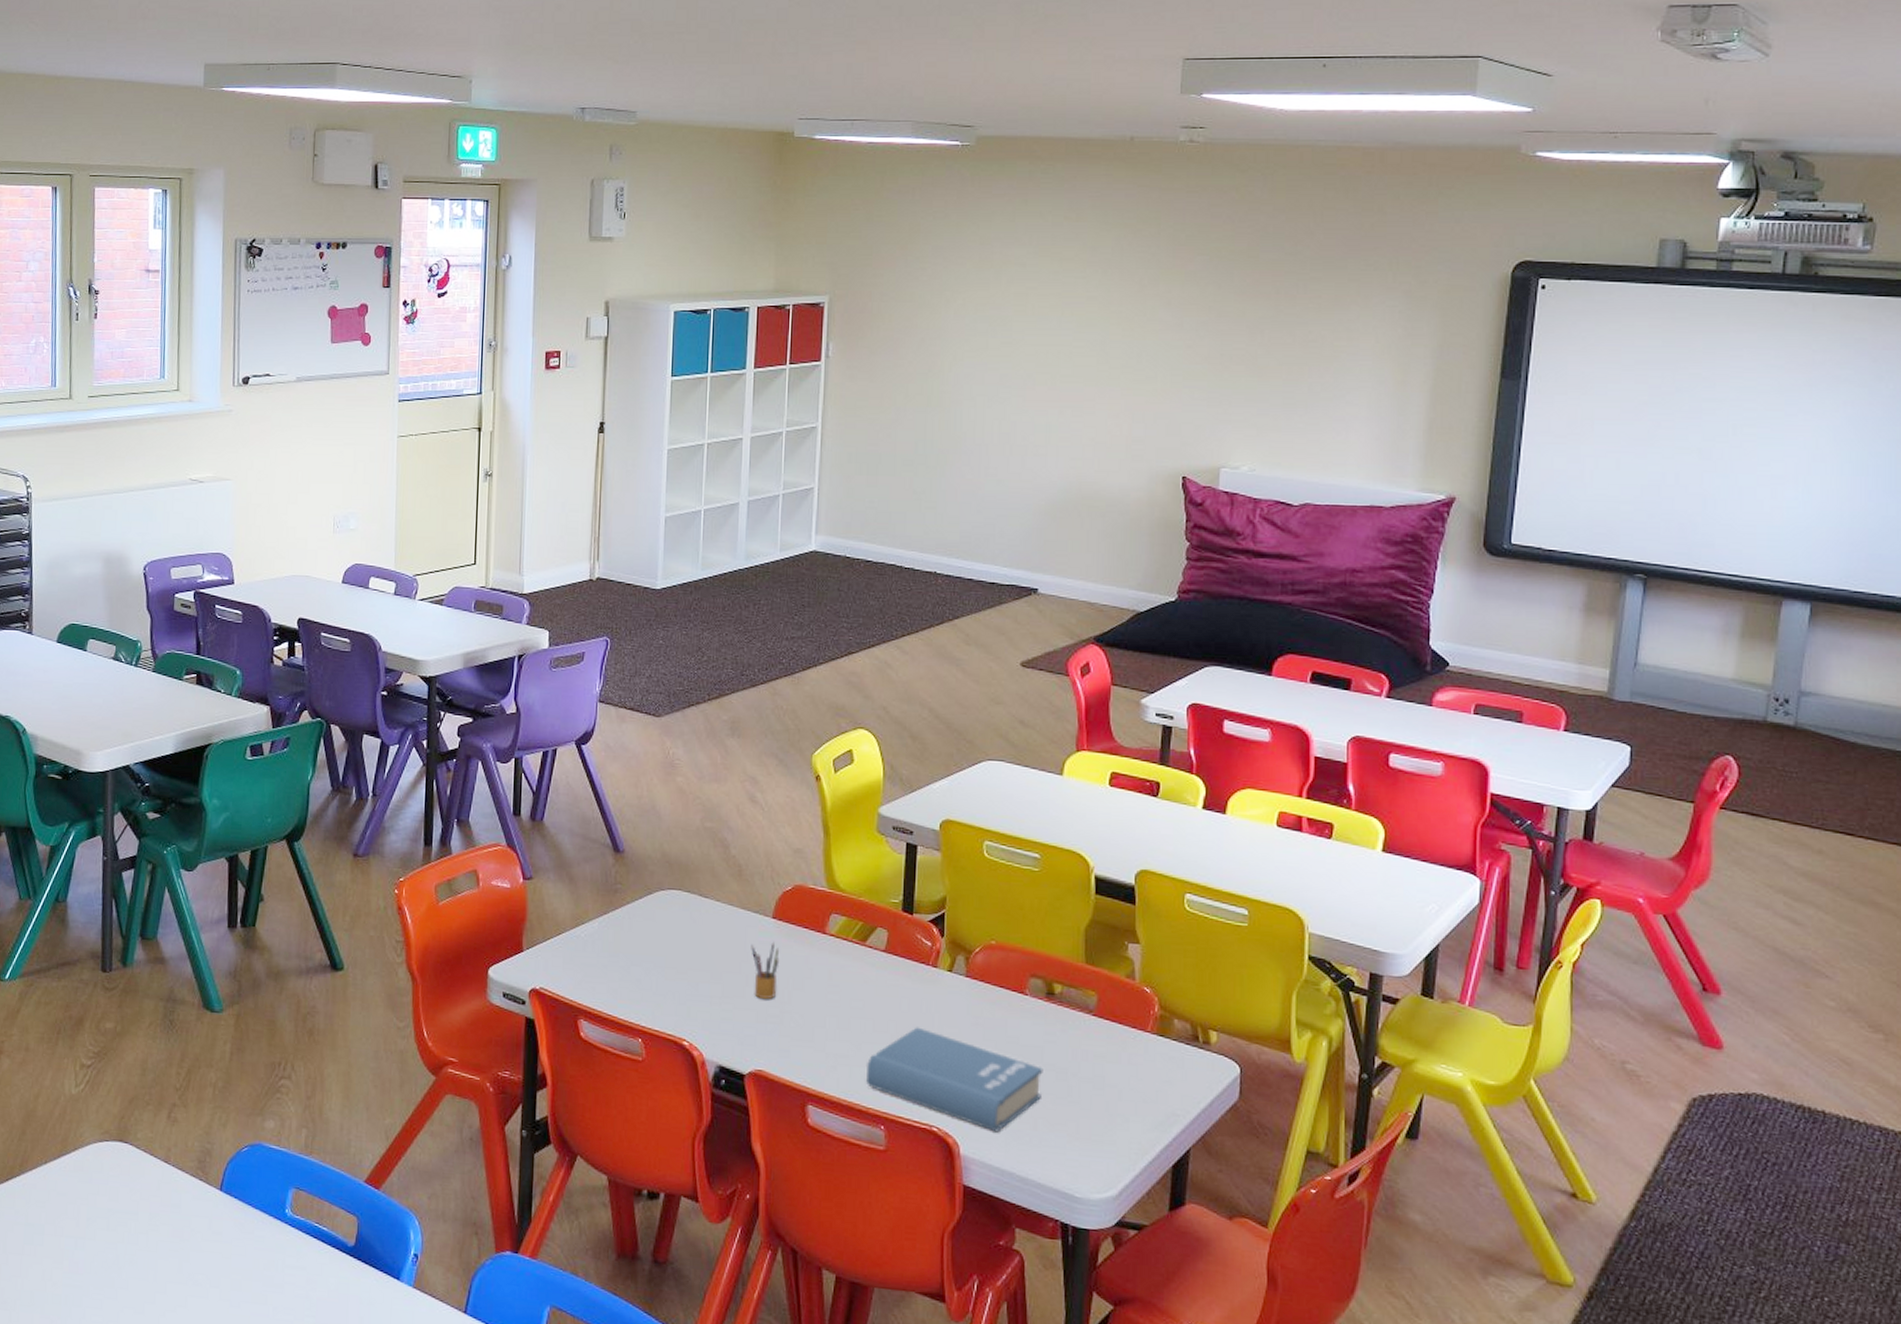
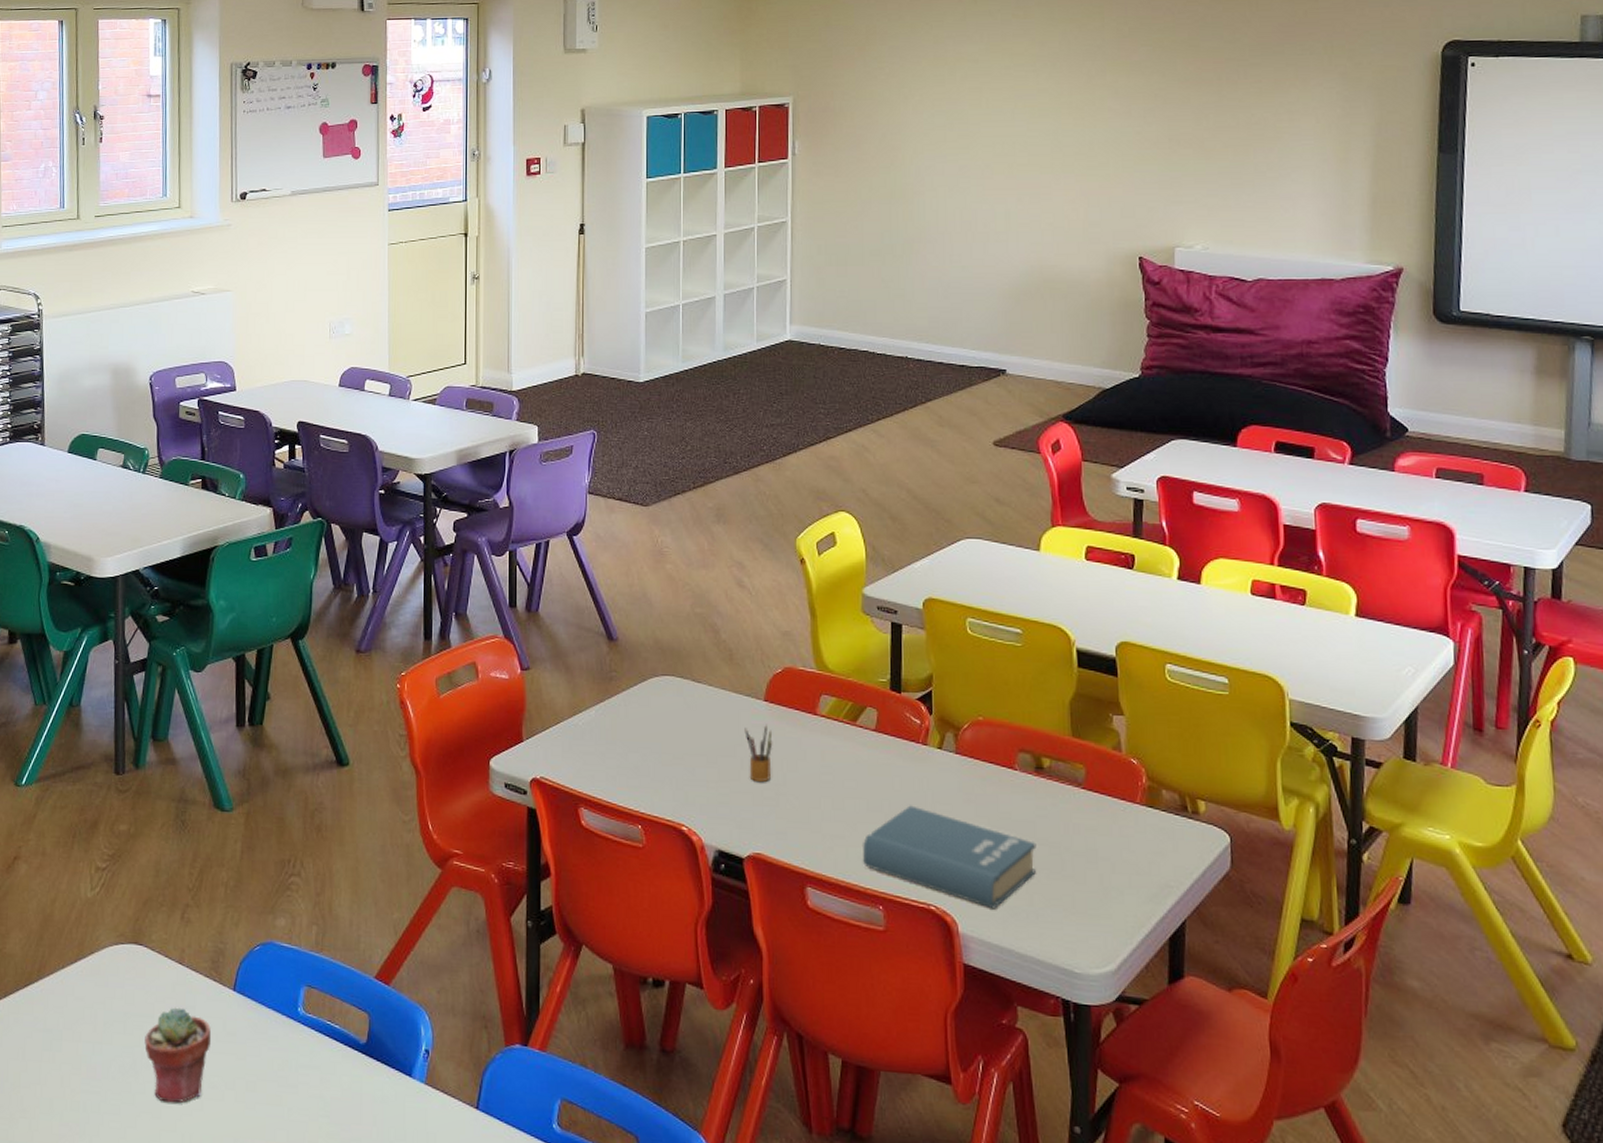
potted succulent: none [128,1205,196,1299] -> present [144,1007,211,1103]

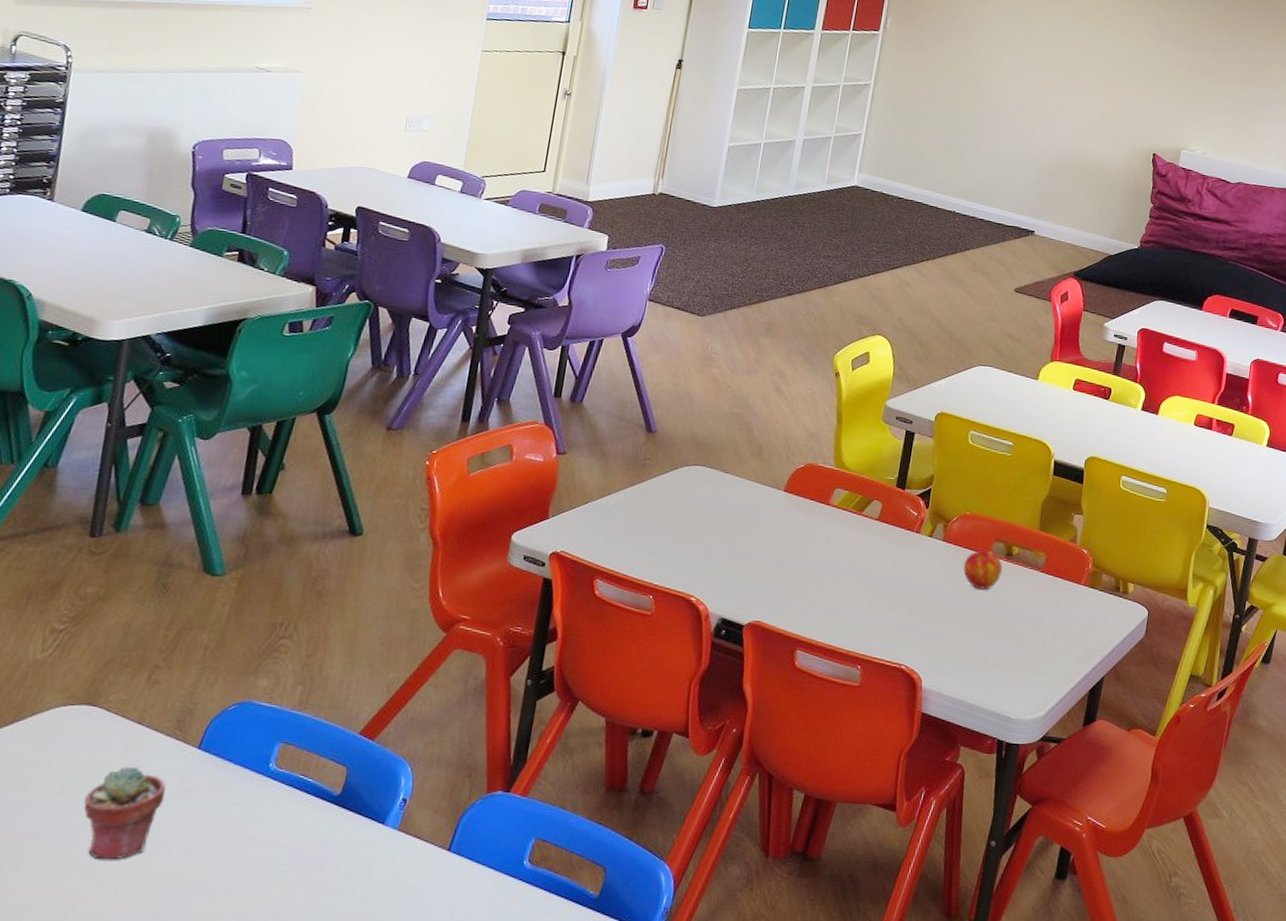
pencil box: present [744,724,773,783] -> none [760,511,787,561]
book: present [862,805,1037,909] -> none [850,582,997,668]
apple: none [985,763,1035,812] -> present [963,550,1003,590]

